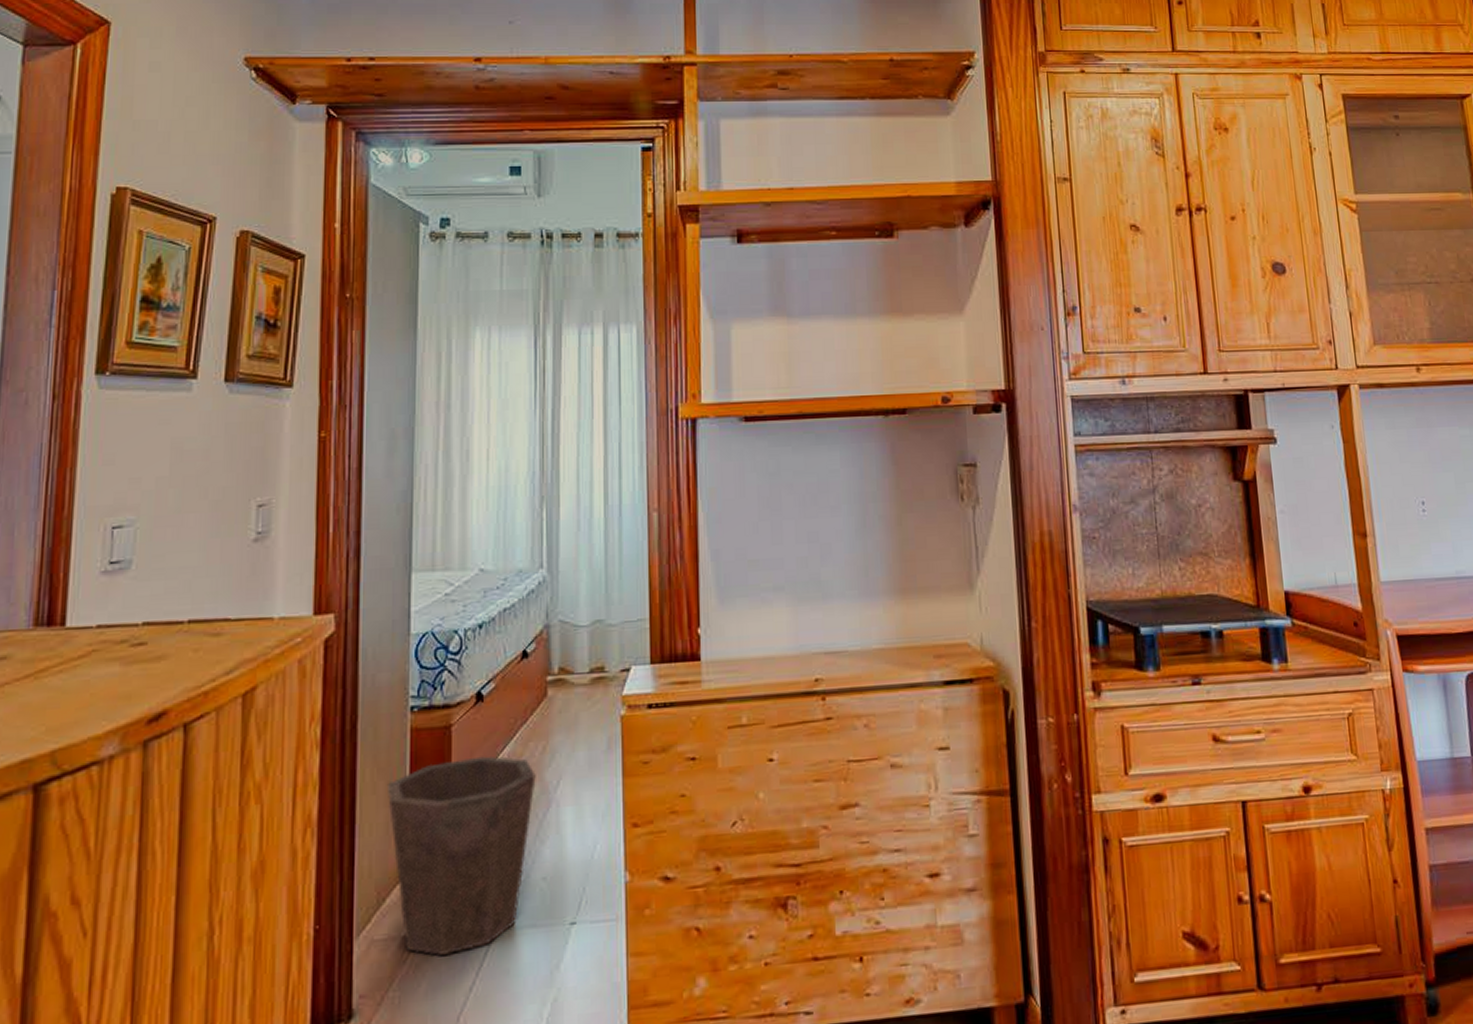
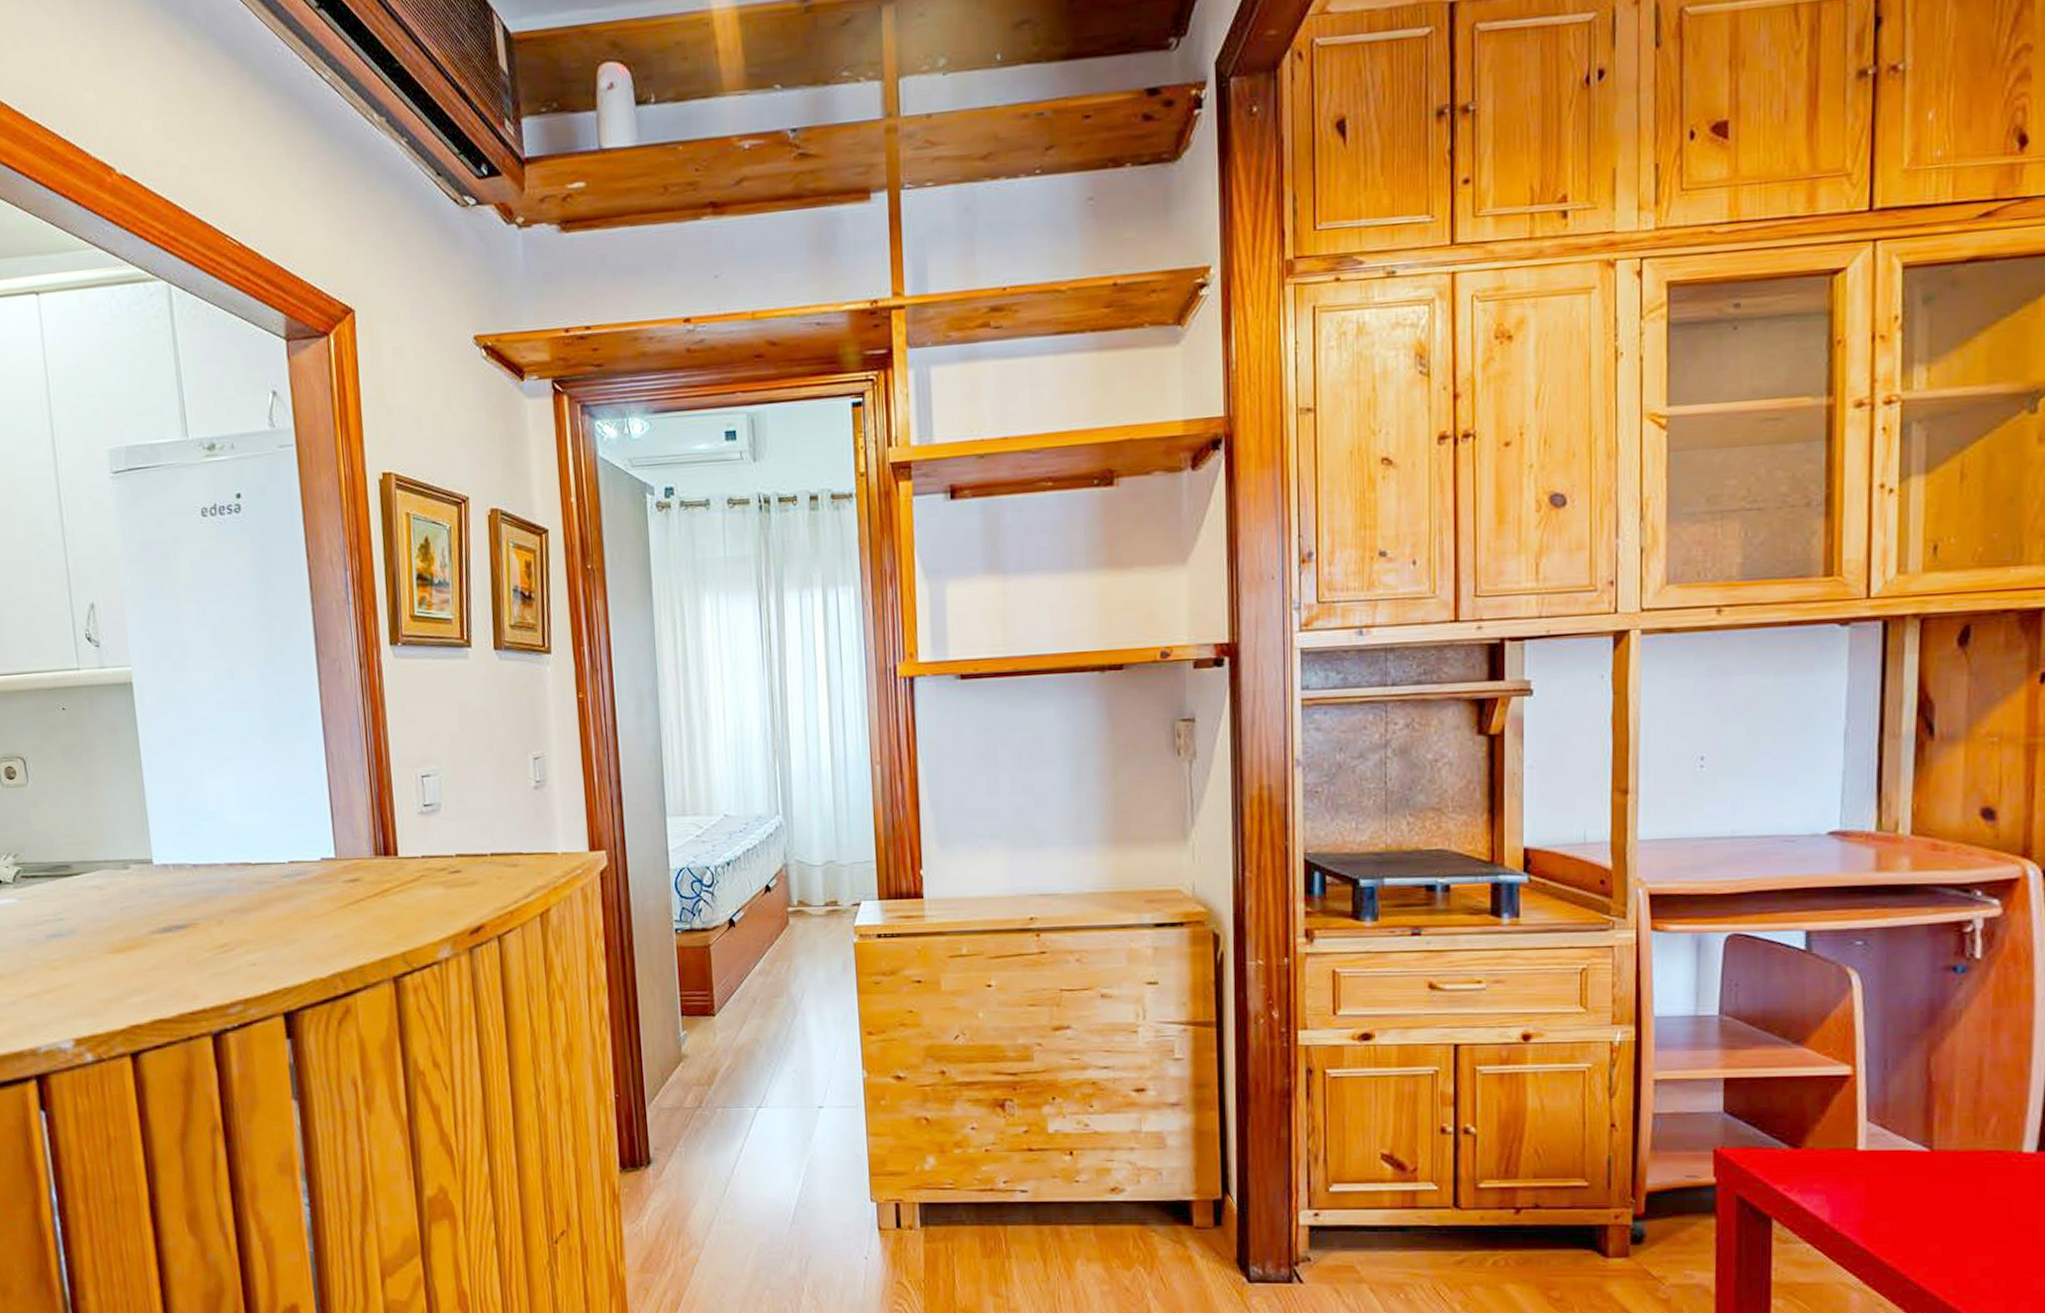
waste bin: present [386,755,536,957] -> none [661,971,784,1125]

